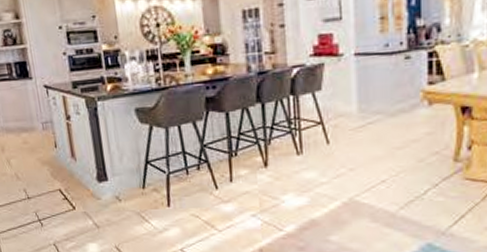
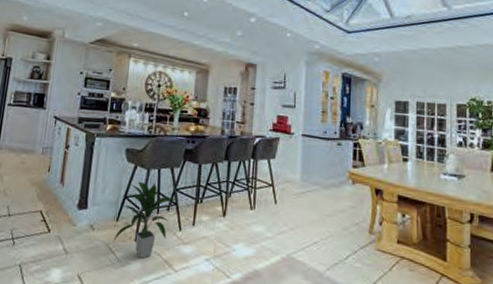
indoor plant: none [143,141,208,223] -> present [113,181,178,259]

